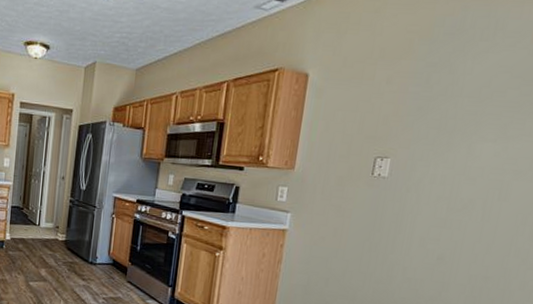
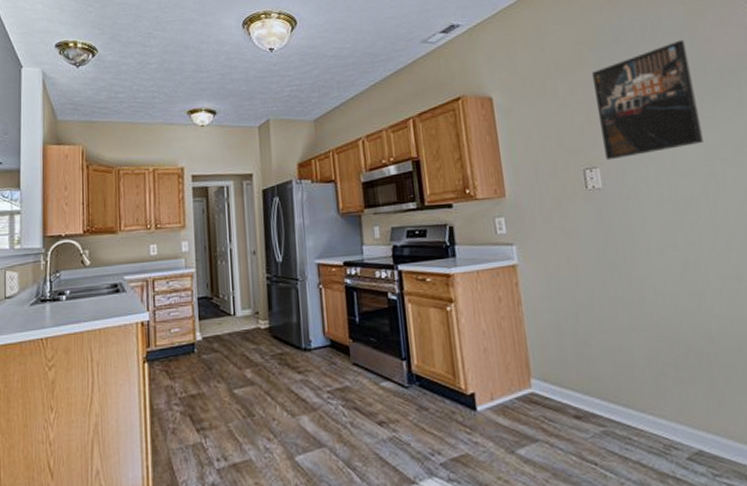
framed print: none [400,45,524,153] -> present [591,40,703,161]

